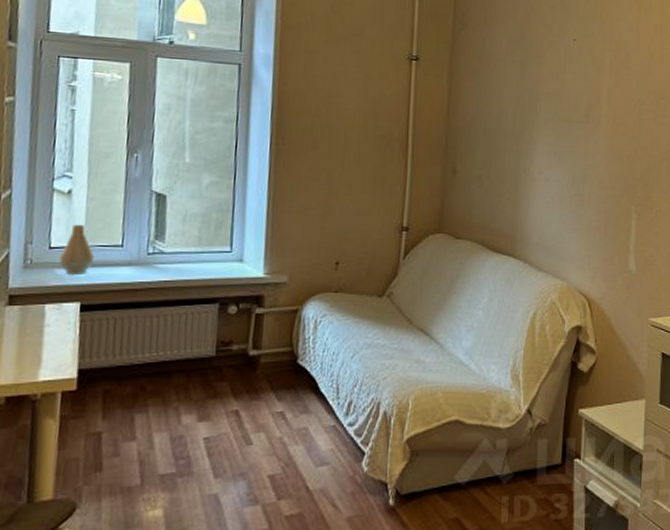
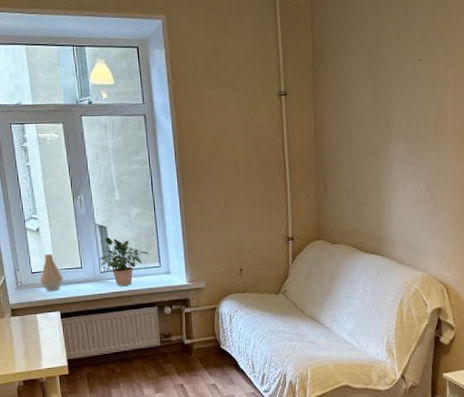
potted plant: none [146,209,219,273] -> present [97,237,149,286]

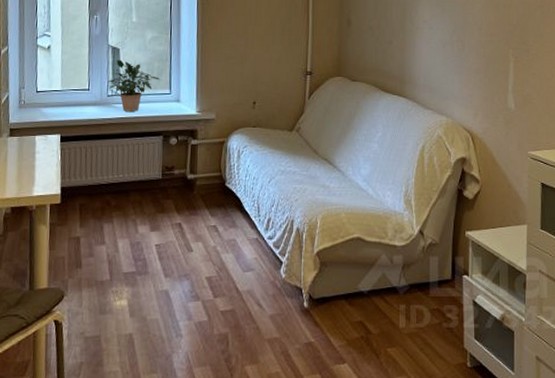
vase: present [40,253,64,293] -> none [44,73,69,114]

